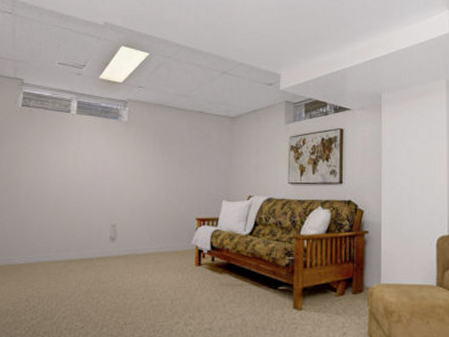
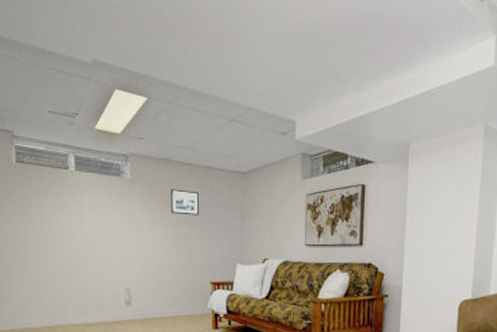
picture frame: none [163,131,190,155] -> present [171,189,199,215]

